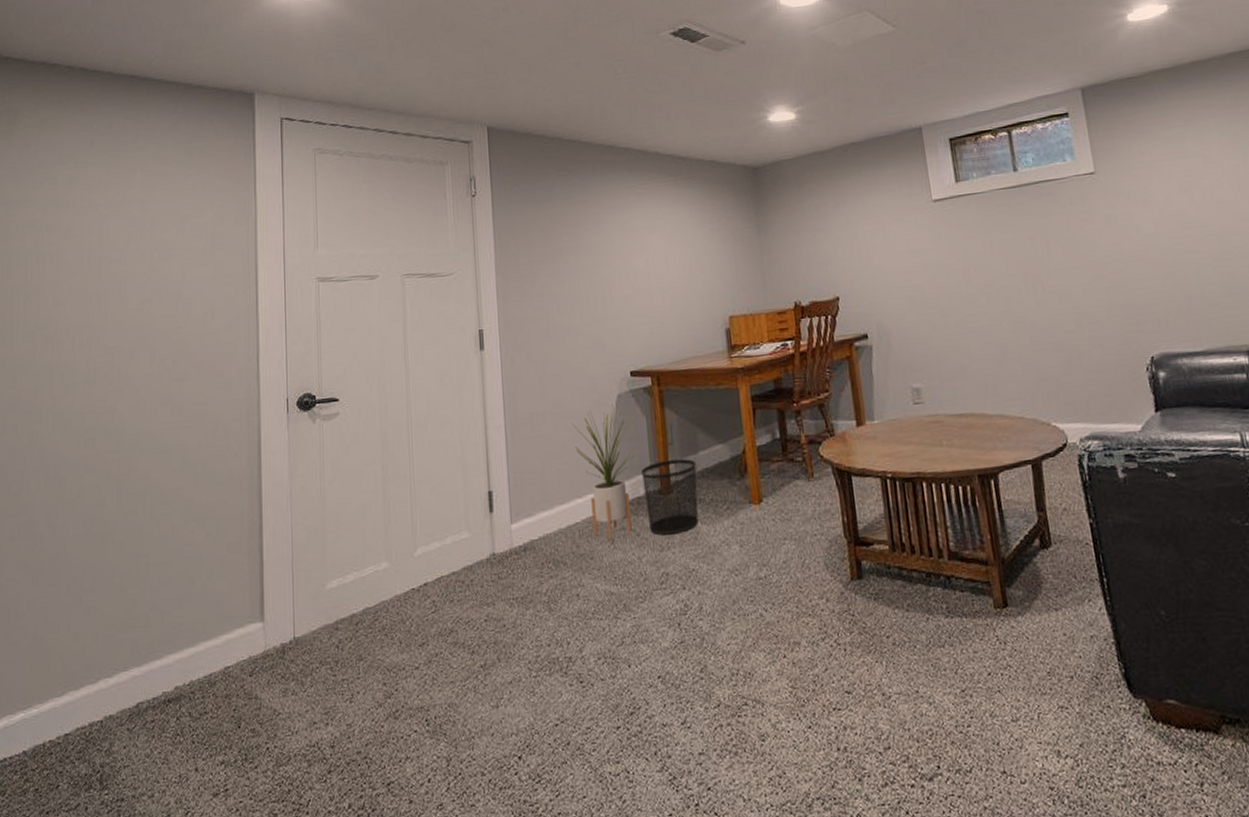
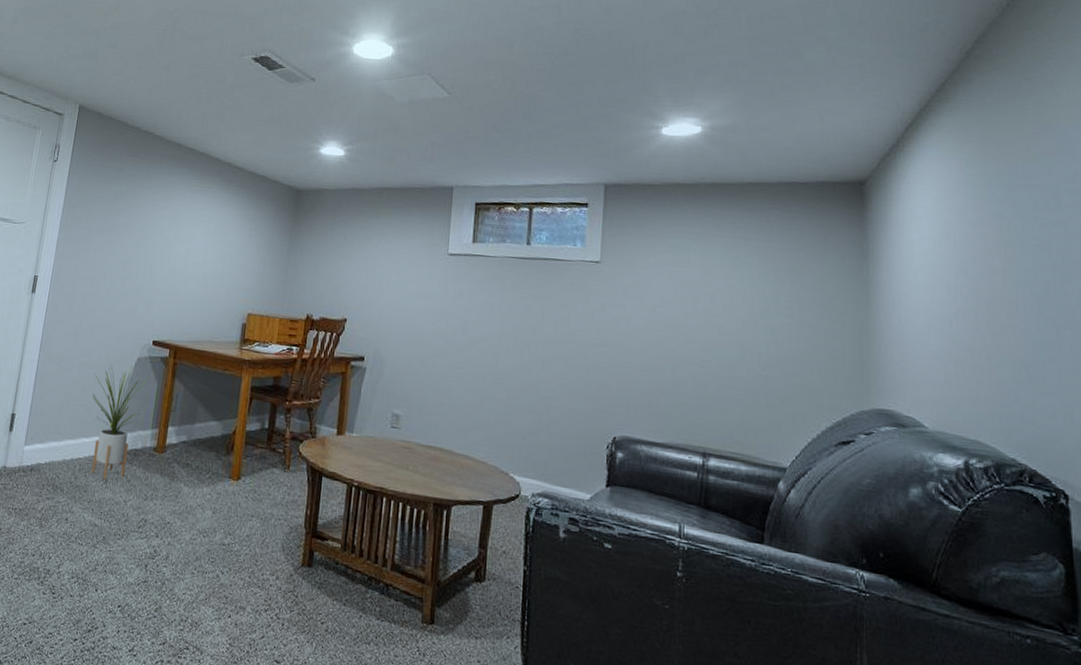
waste bin: present [640,458,699,536] -> none [139,423,191,489]

